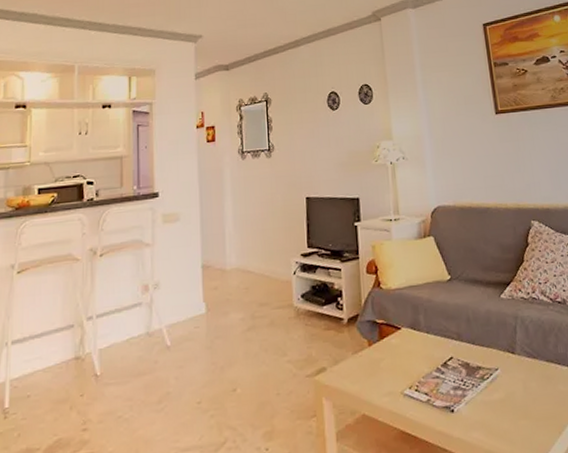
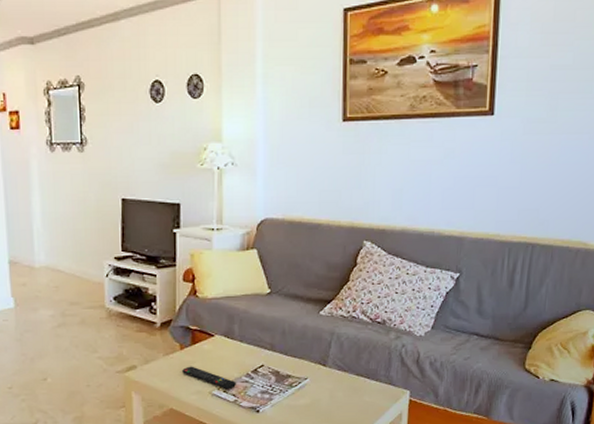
remote control: none [372,363,428,388] -> present [182,366,237,390]

